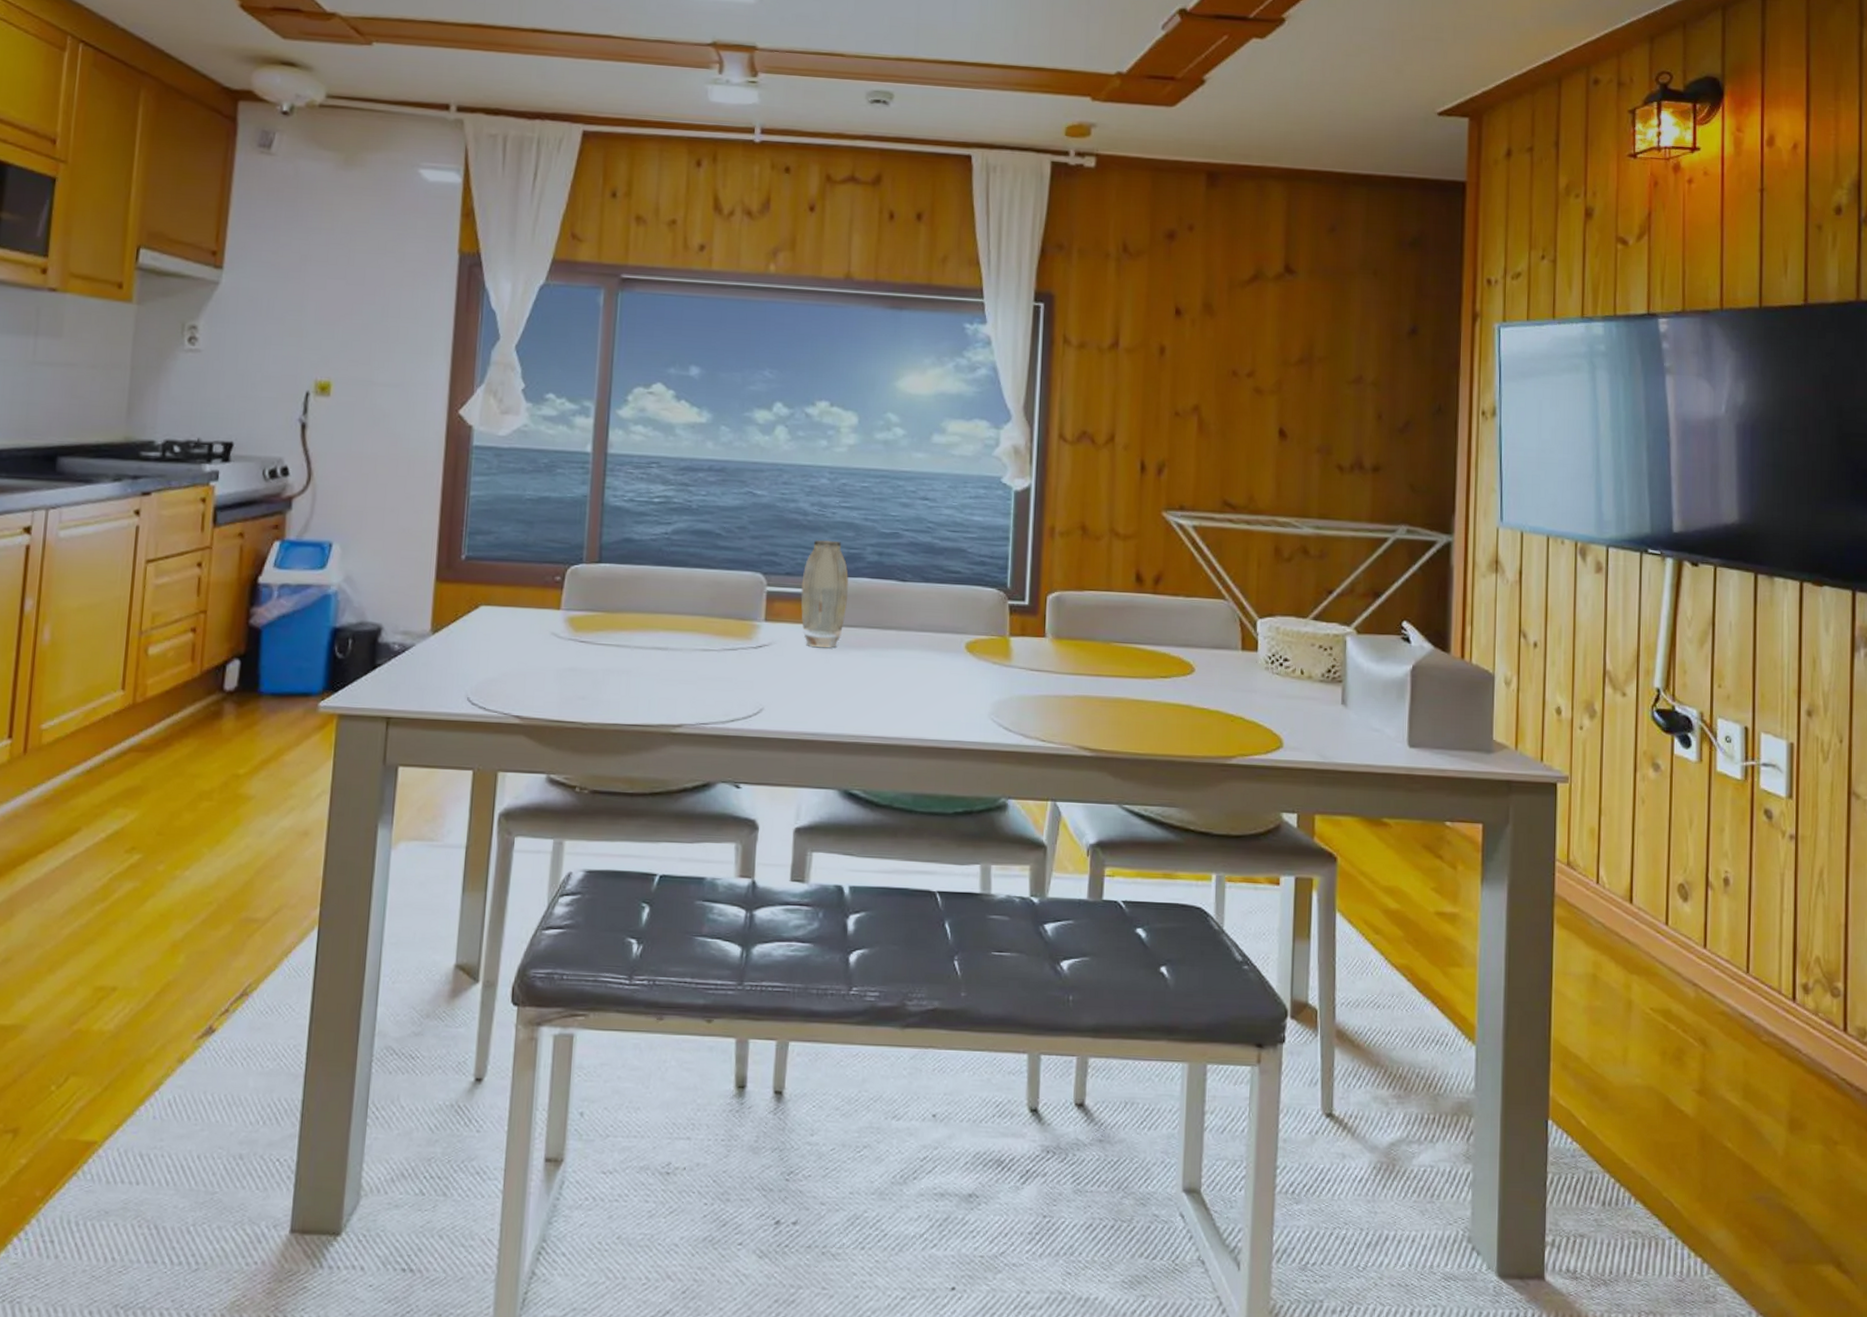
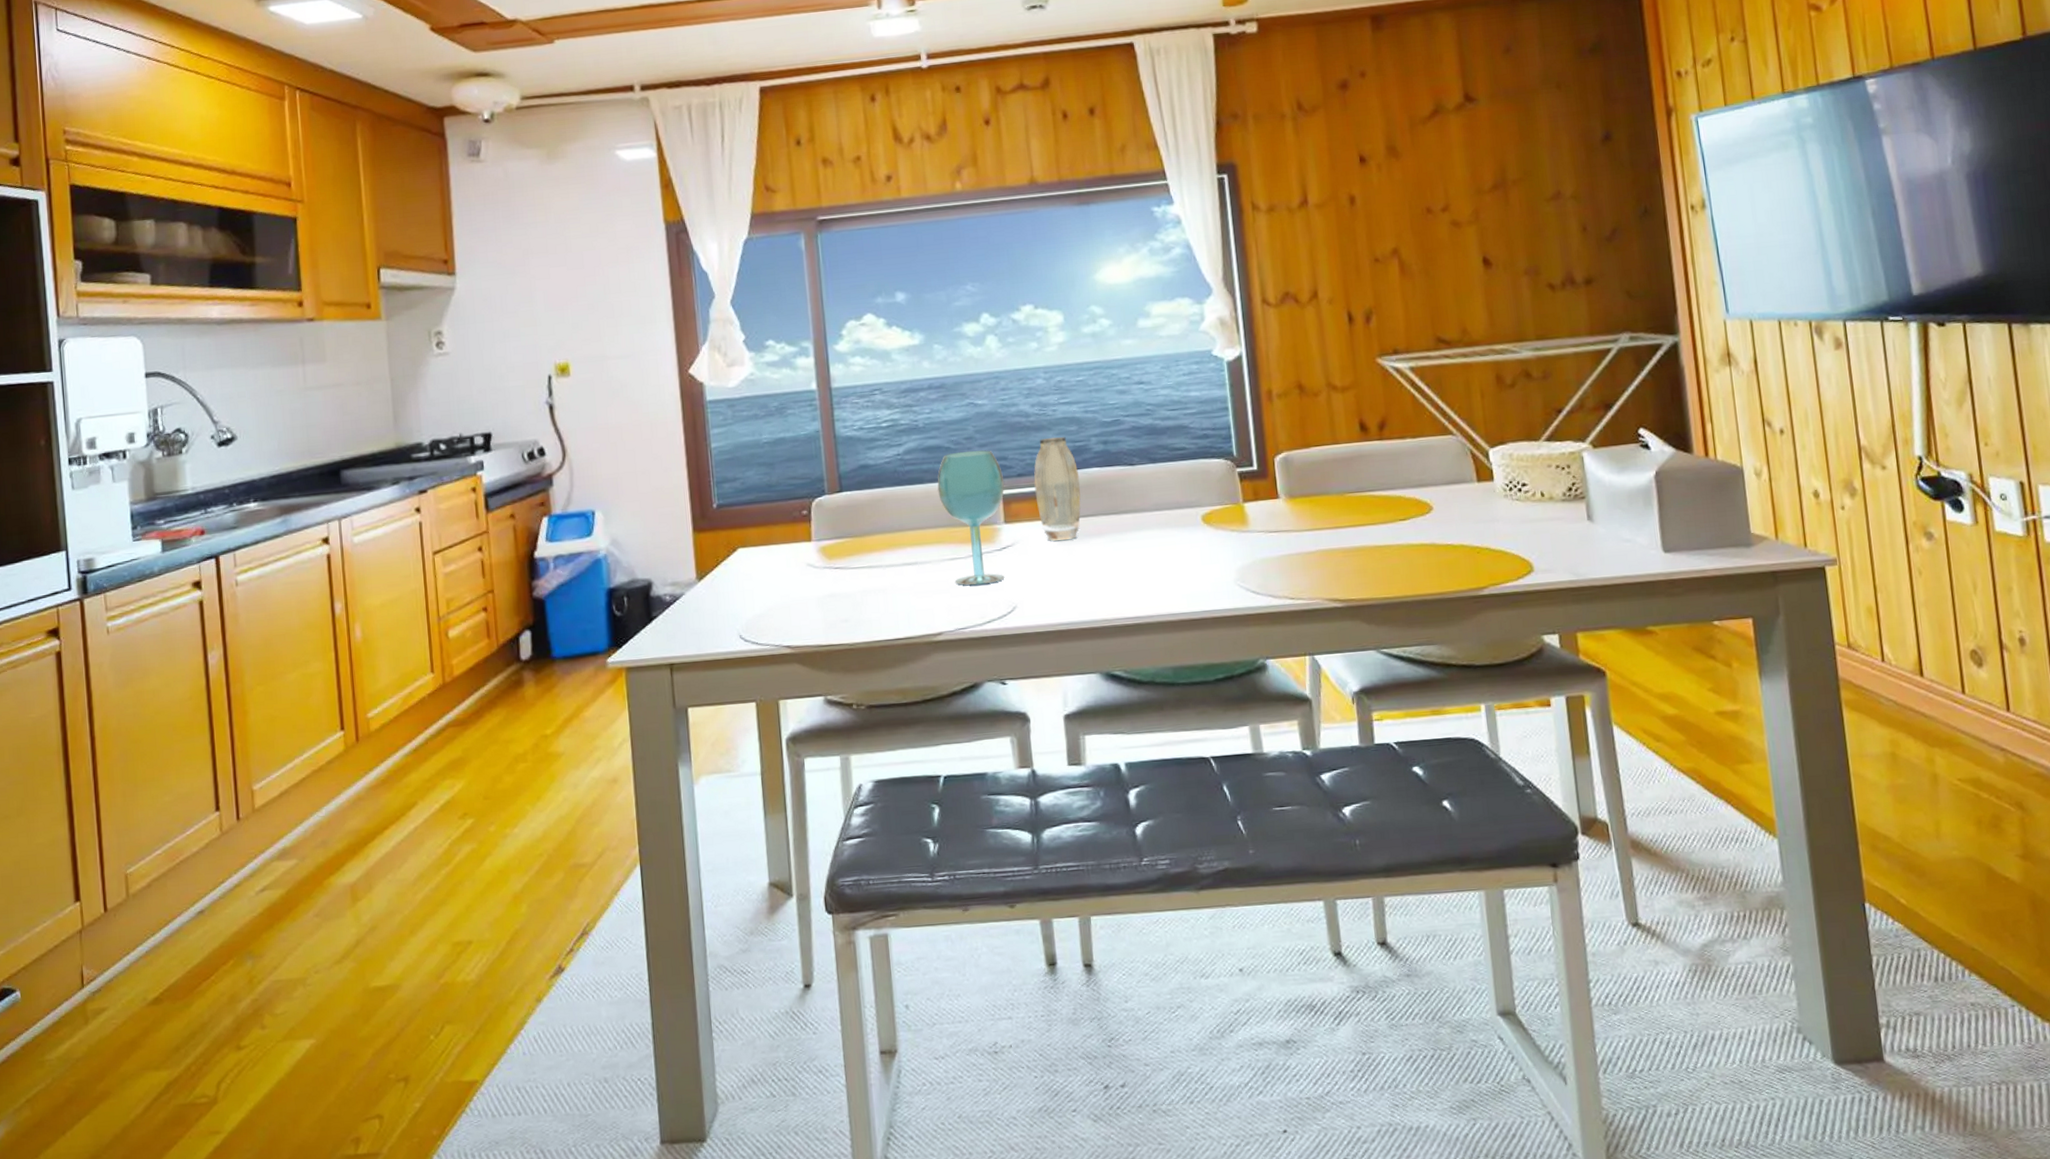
wine glass: none [701,540,771,681] -> present [937,450,1005,586]

